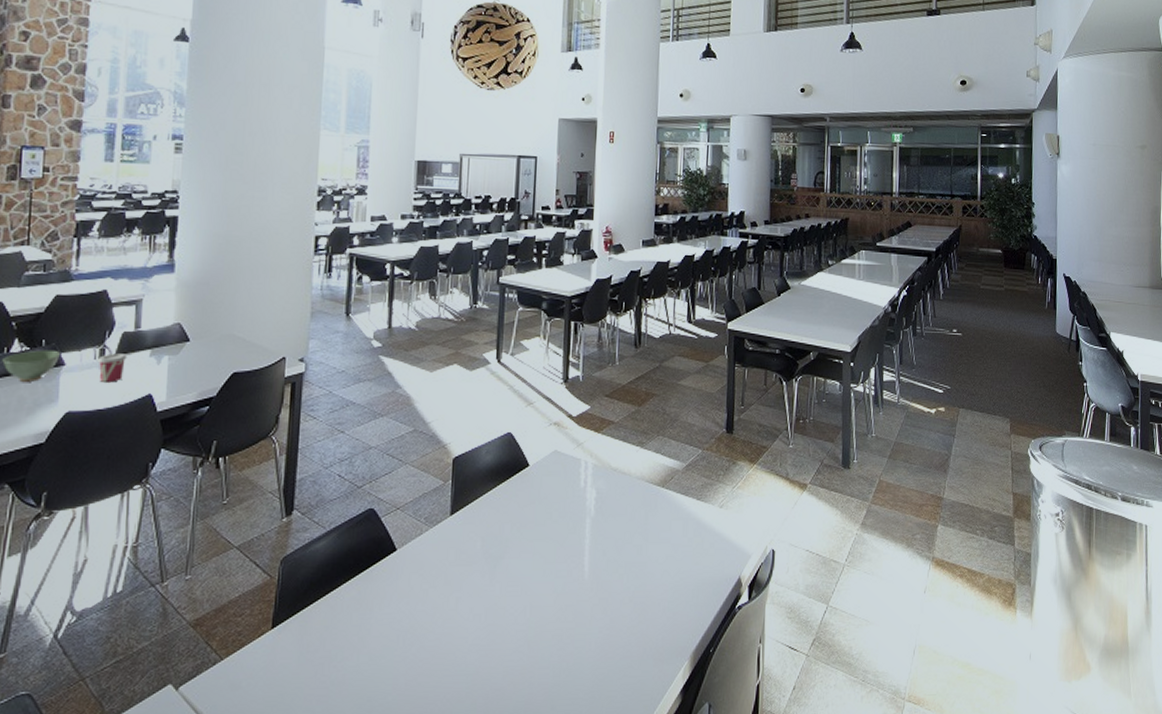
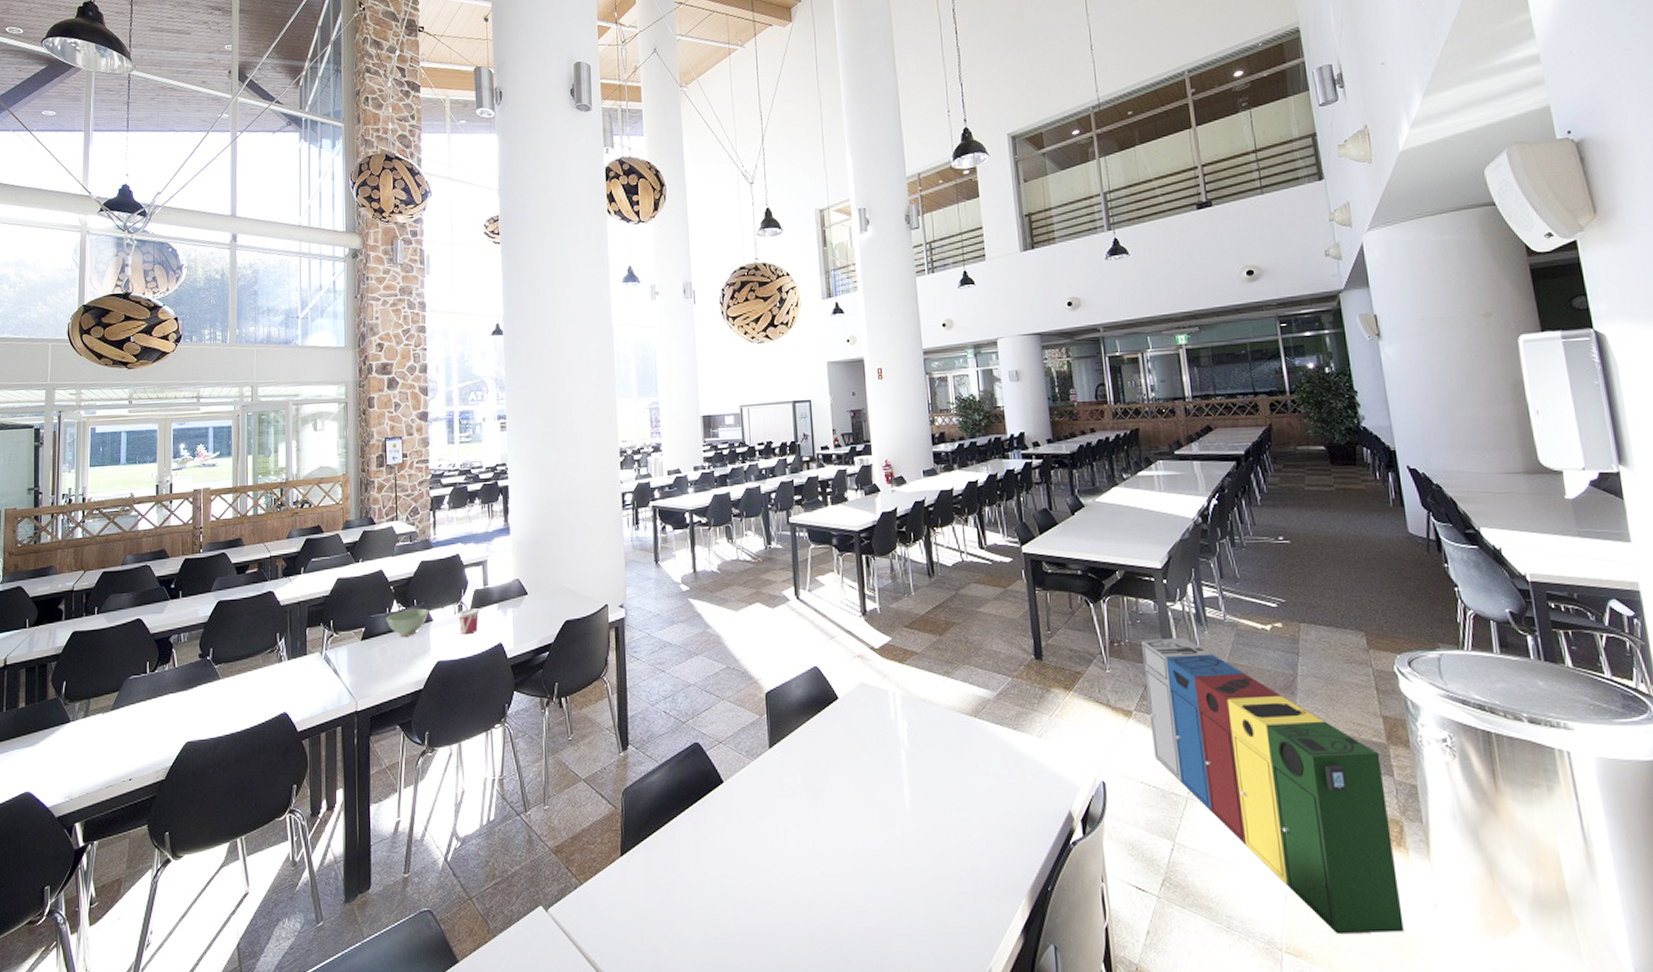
recycling bin: none [821,417,1006,684] -> present [1142,637,1404,935]

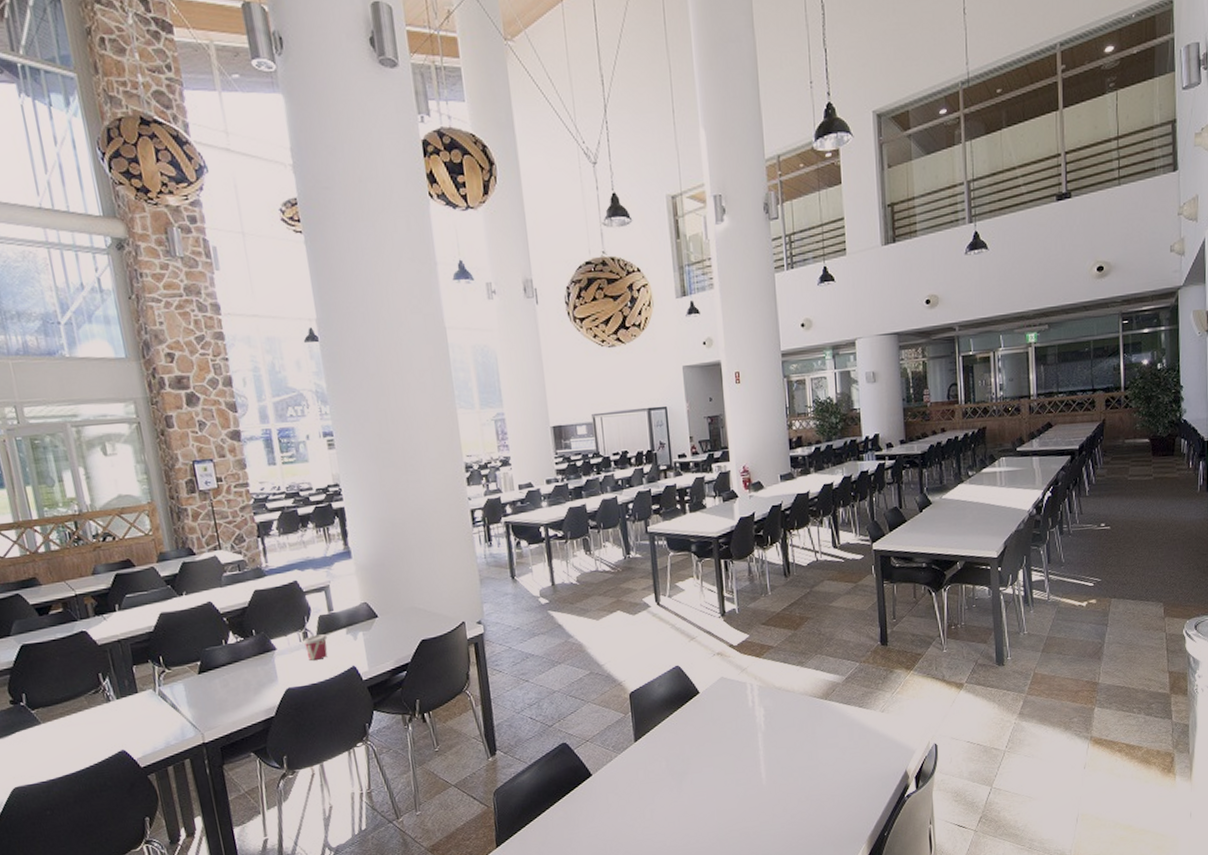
bowl: present [386,608,429,637] -> none [223,637,271,667]
recycling bin: present [1142,637,1404,935] -> none [976,617,1165,844]

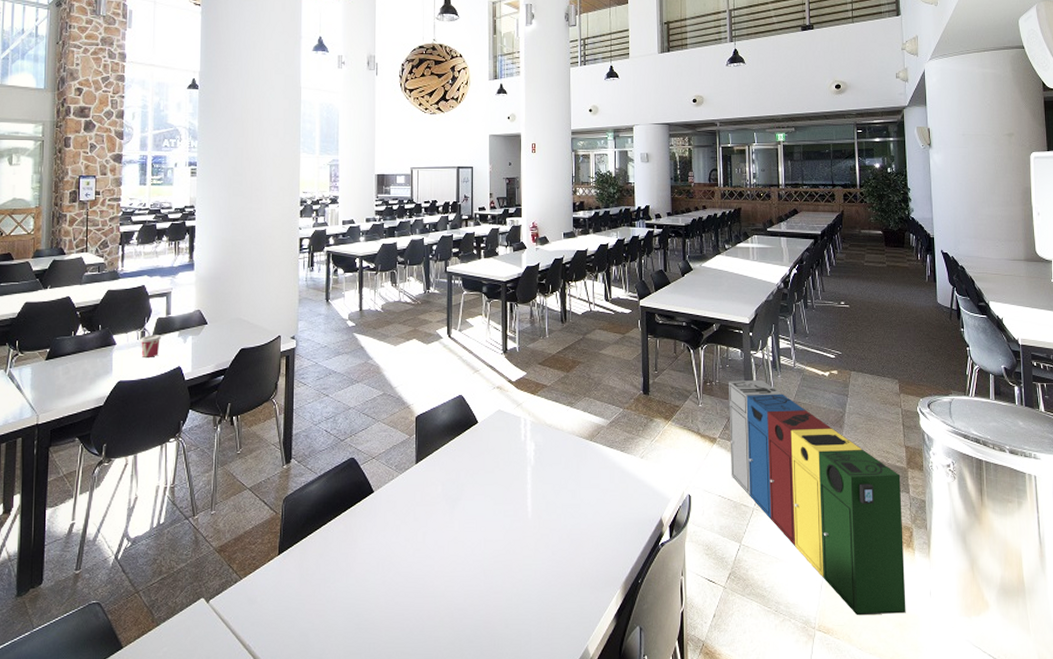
recycling bin: none [976,617,1165,844] -> present [729,379,906,616]

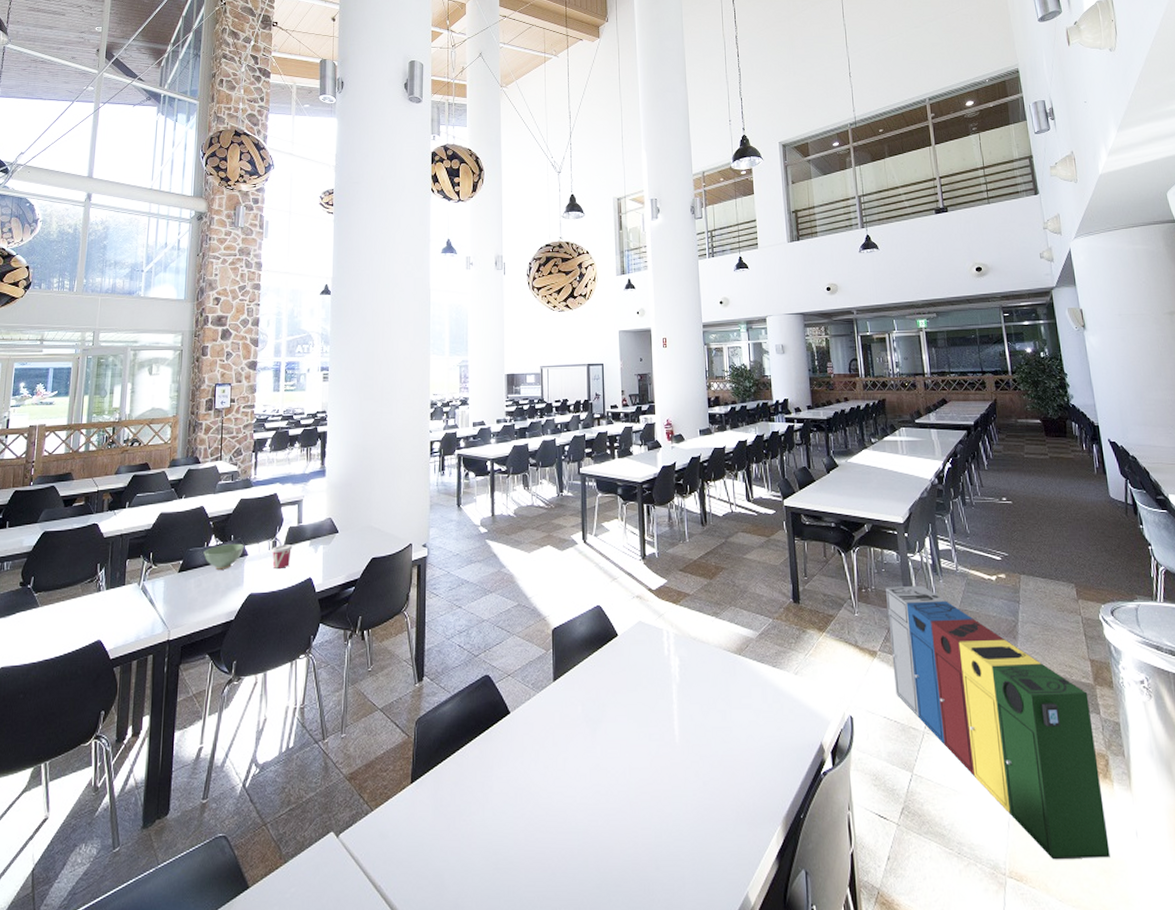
bowl: none [71,333,113,358] -> present [203,543,245,570]

